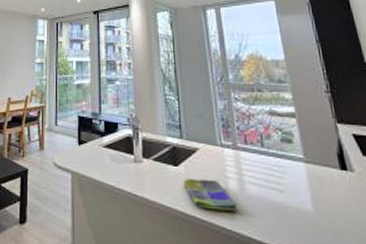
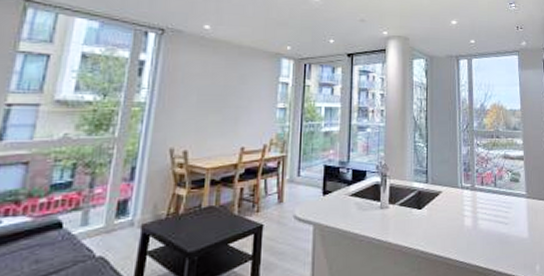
dish towel: present [183,179,237,212] -> none [425,219,469,246]

